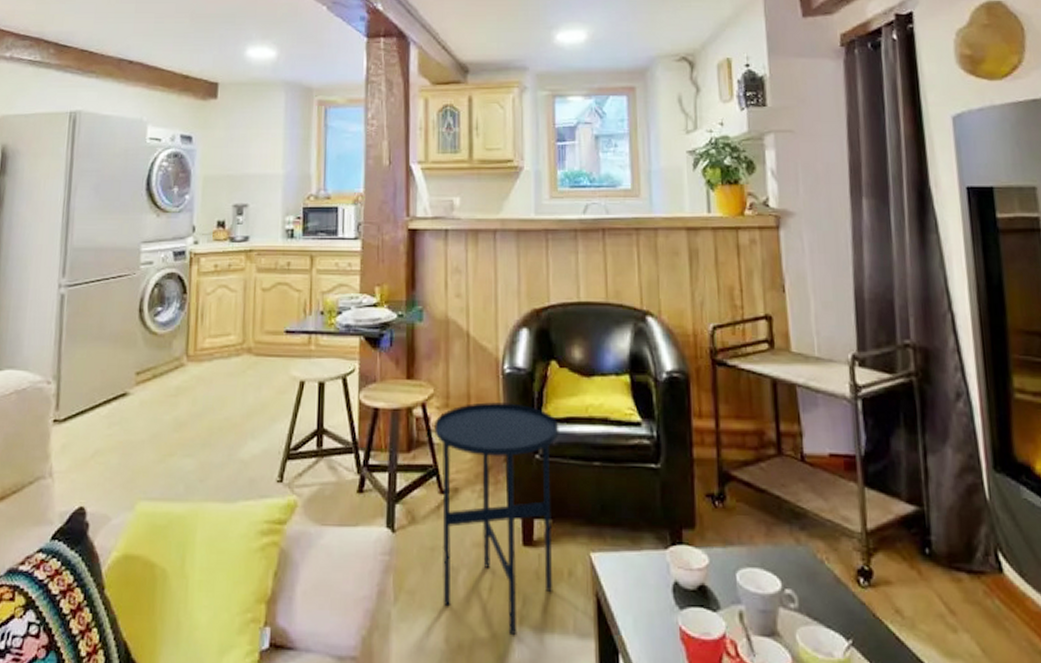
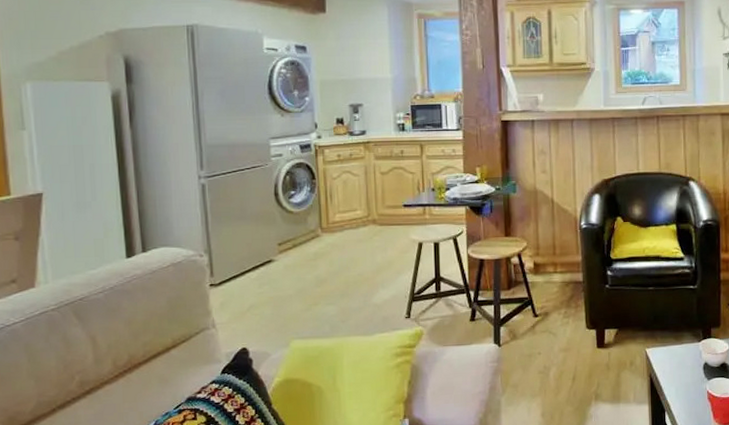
side table: present [434,401,559,634] -> none [528,249,623,407]

